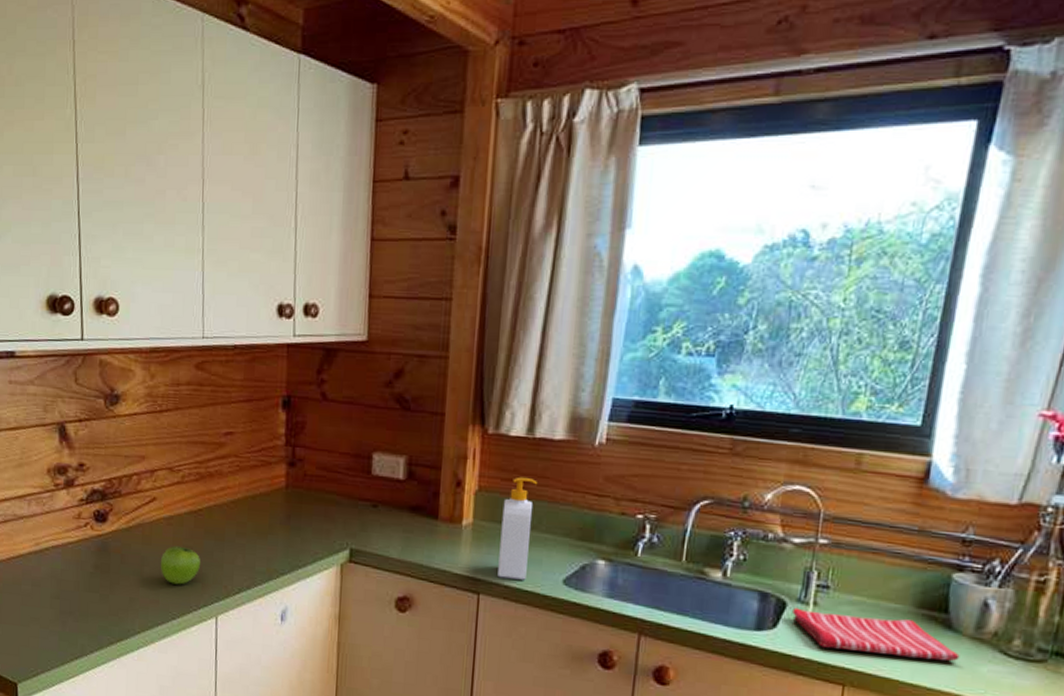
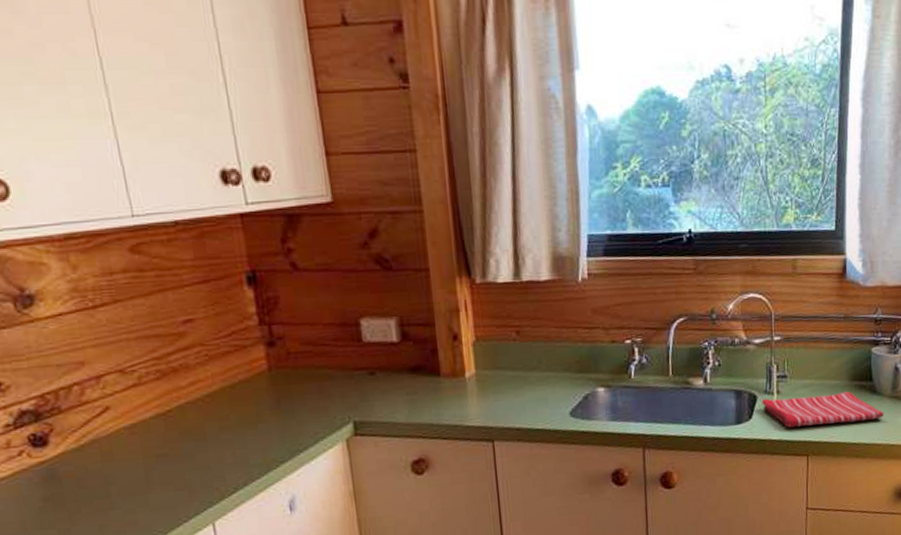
fruit: present [160,545,200,585] -> none [129,455,182,499]
soap bottle: present [497,476,538,580] -> none [502,321,536,422]

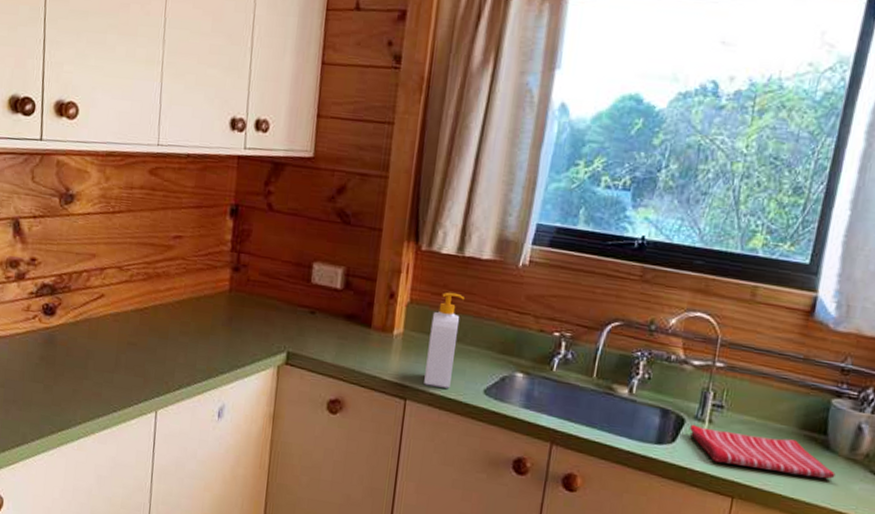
soap bottle: none [502,321,536,422] -> present [424,292,466,389]

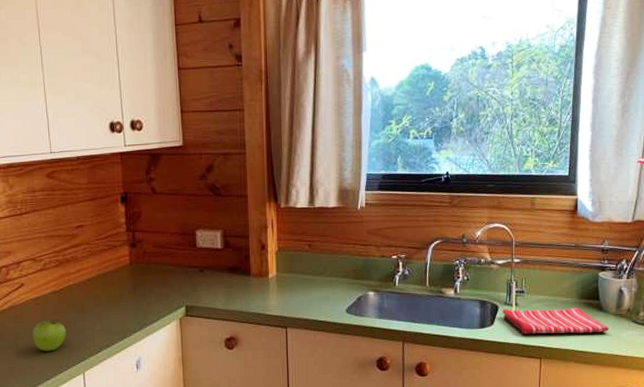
fruit: none [104,341,144,379] -> present [32,320,66,352]
soap bottle: present [424,292,466,389] -> none [297,237,321,314]

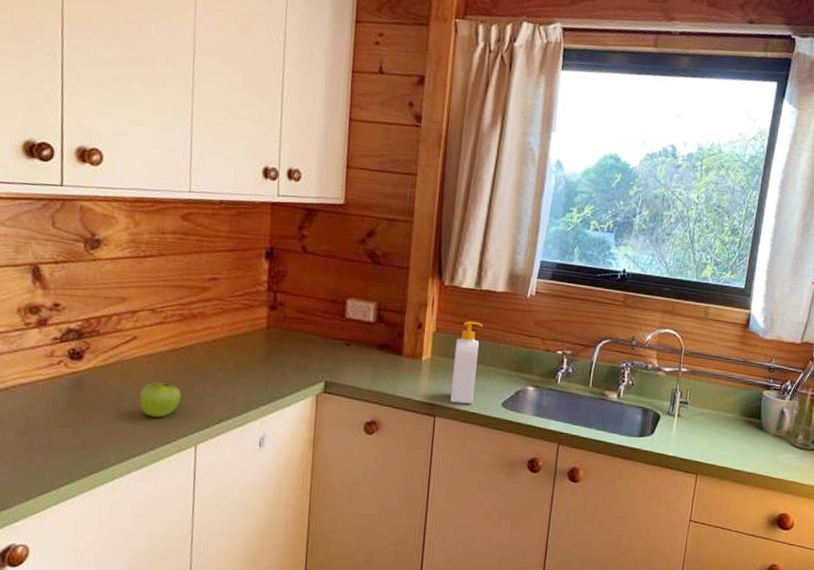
soap bottle: none [297,237,321,314] -> present [450,321,484,404]
dish towel: present [502,308,609,334] -> none [663,419,767,453]

